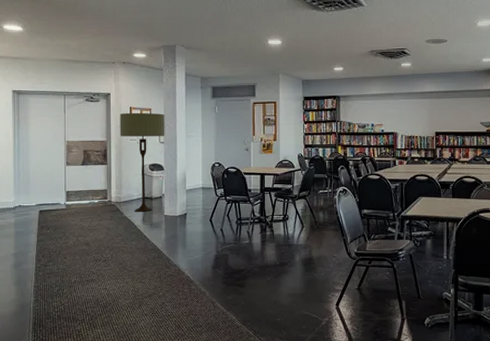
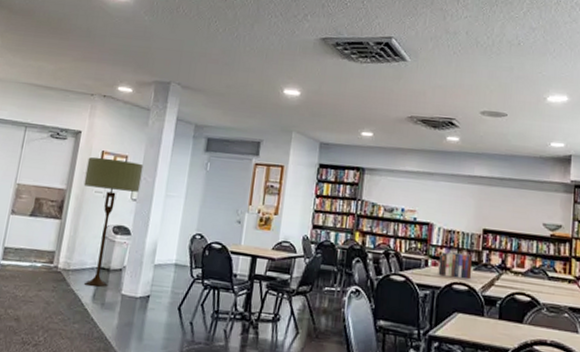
books: none [404,153,430,172] -> present [438,251,473,280]

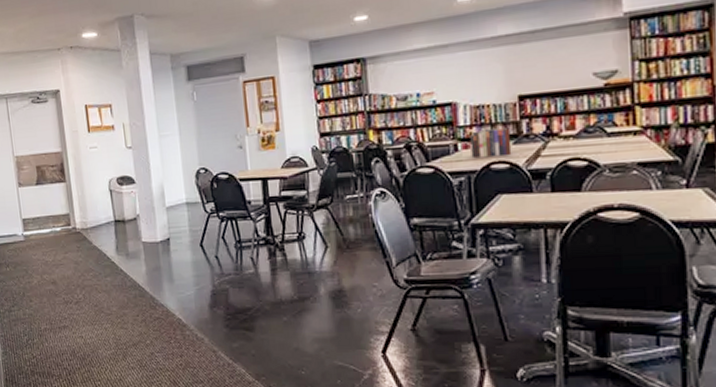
floor lamp: present [83,157,144,288] -> none [73,109,133,241]

